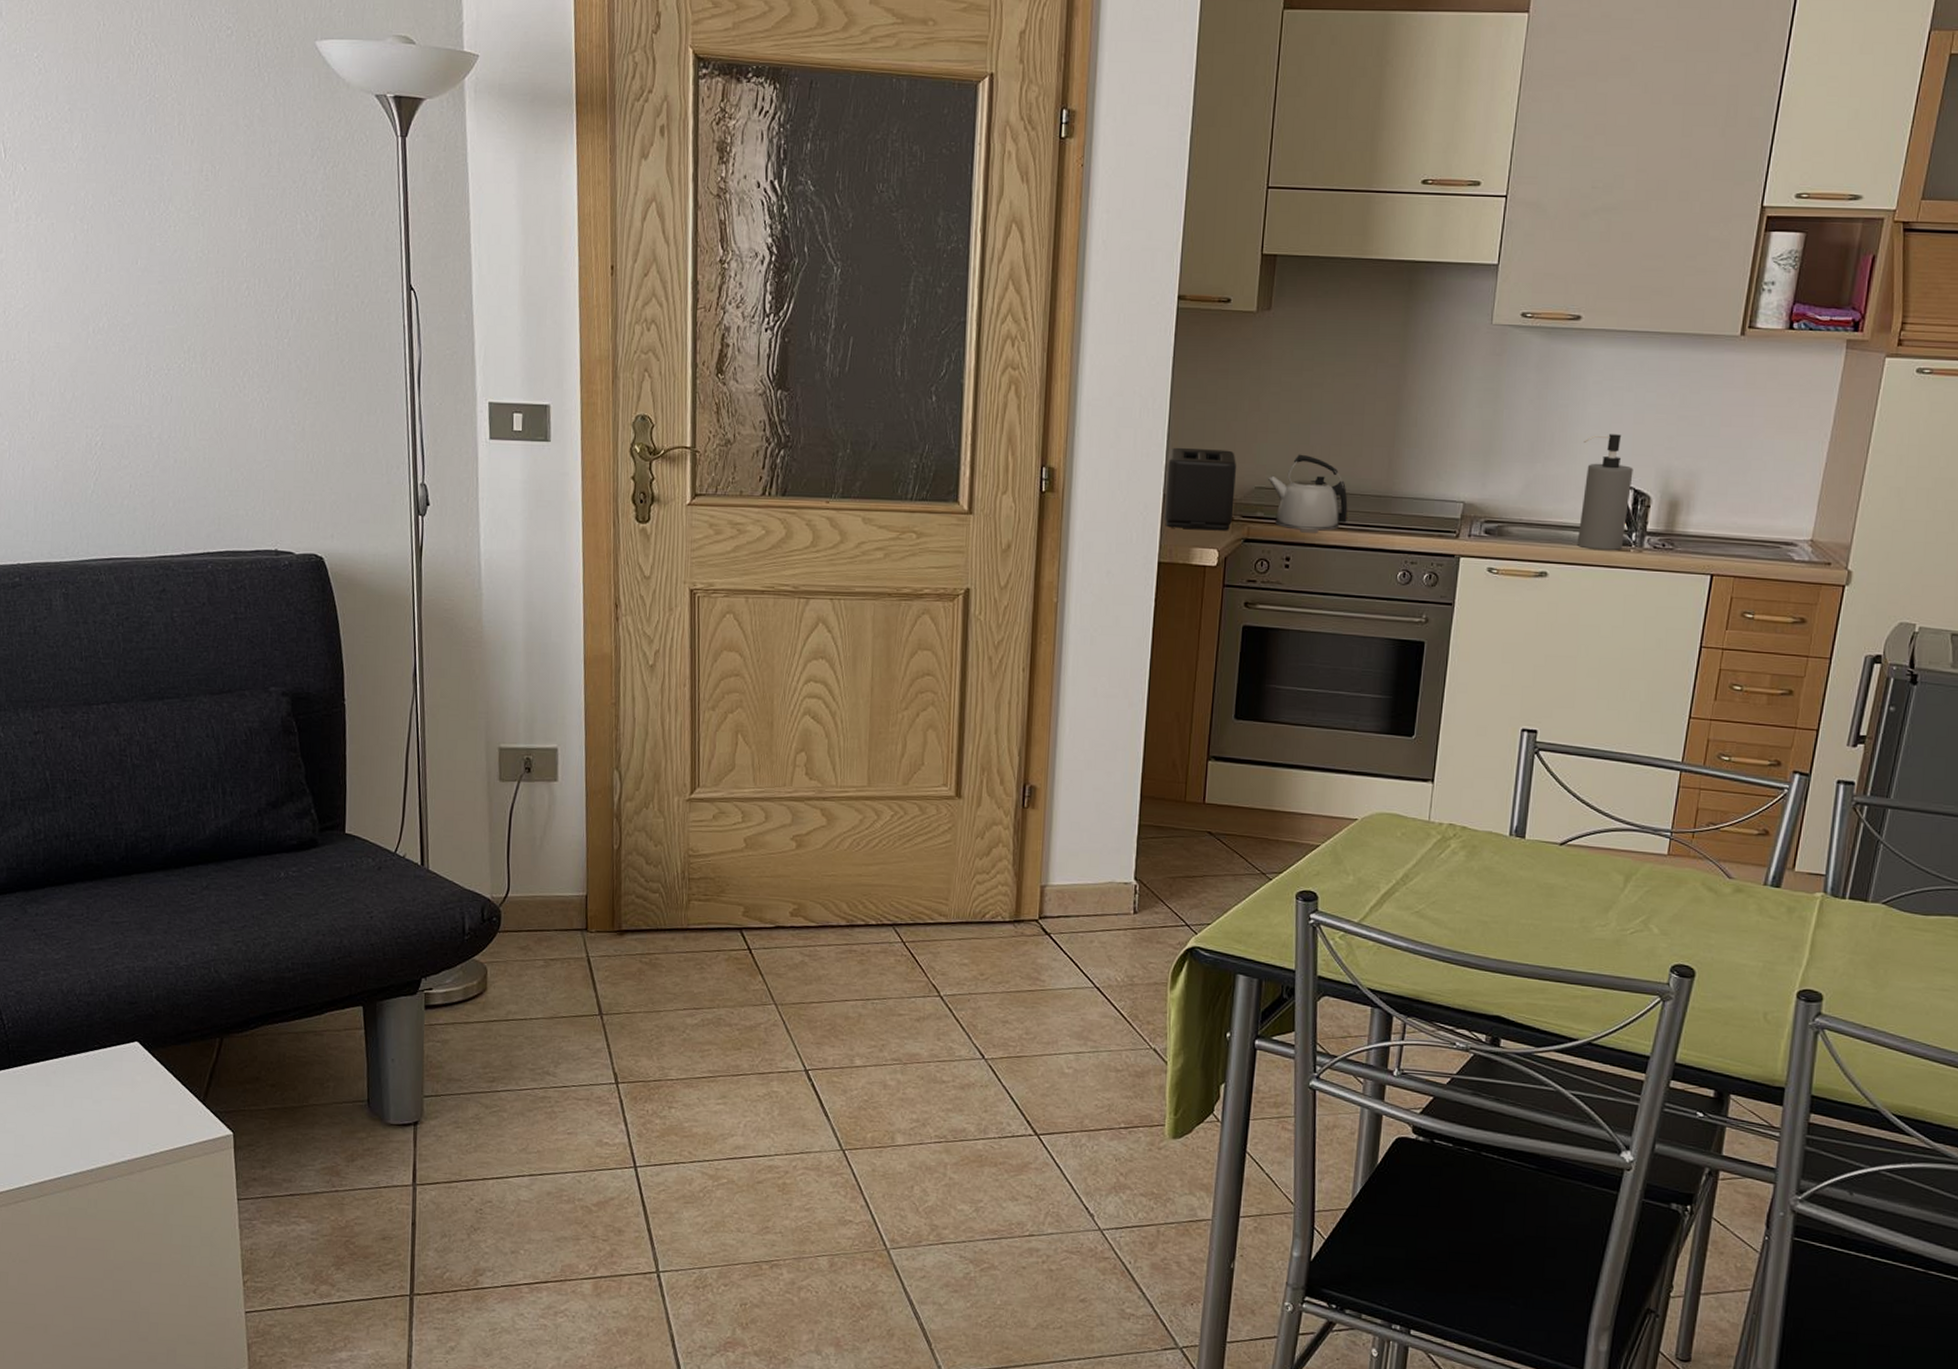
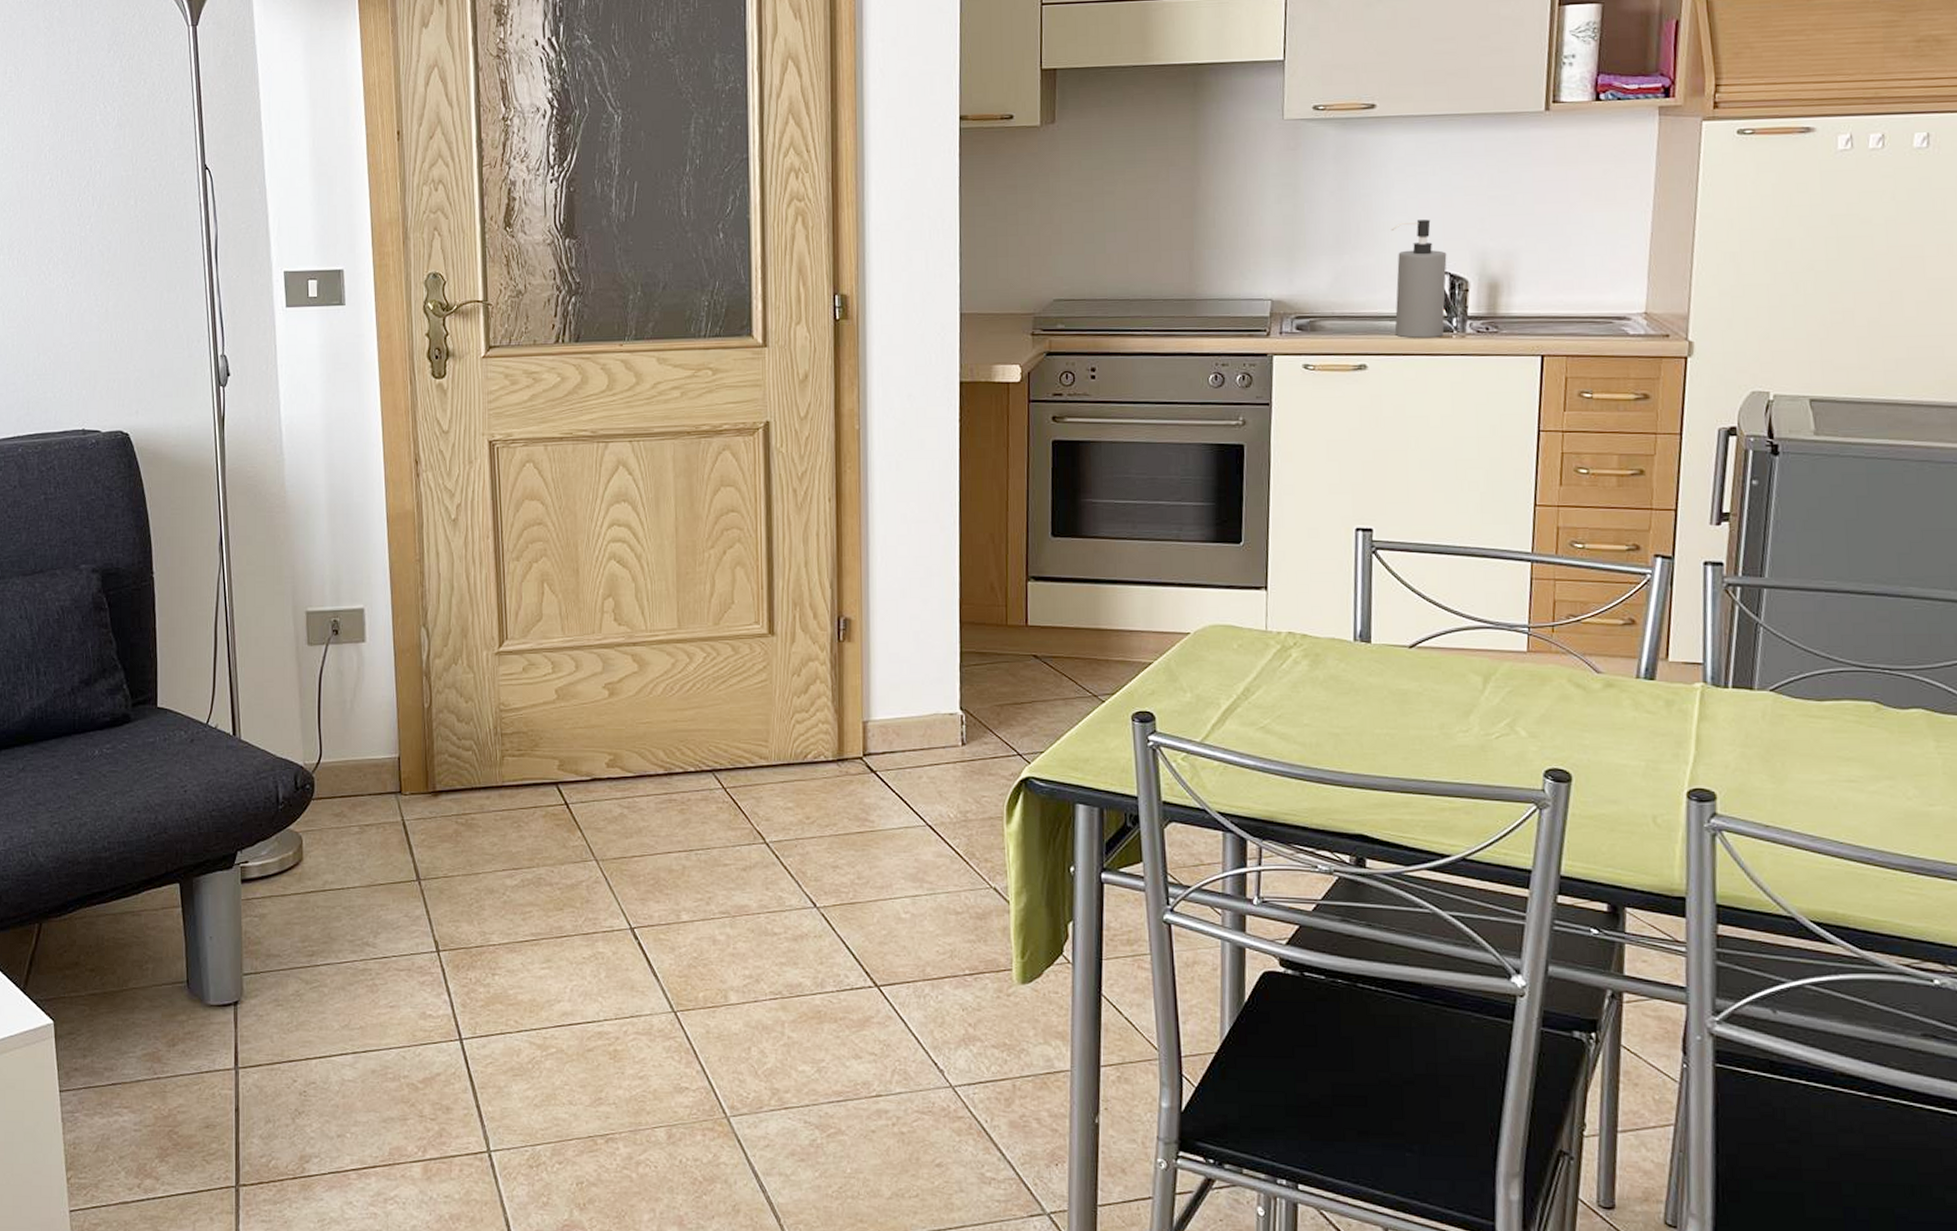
toaster: present [1164,447,1236,531] -> none [961,265,1033,347]
kettle: present [1267,454,1348,533] -> none [1065,263,1153,342]

